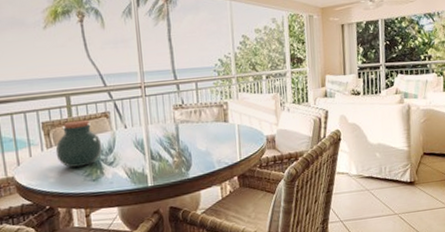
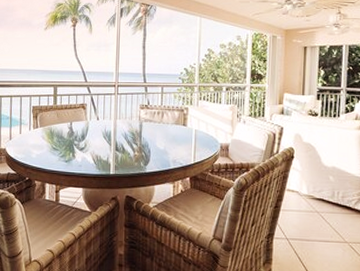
jar: present [55,119,102,167] -> none [40,108,77,148]

